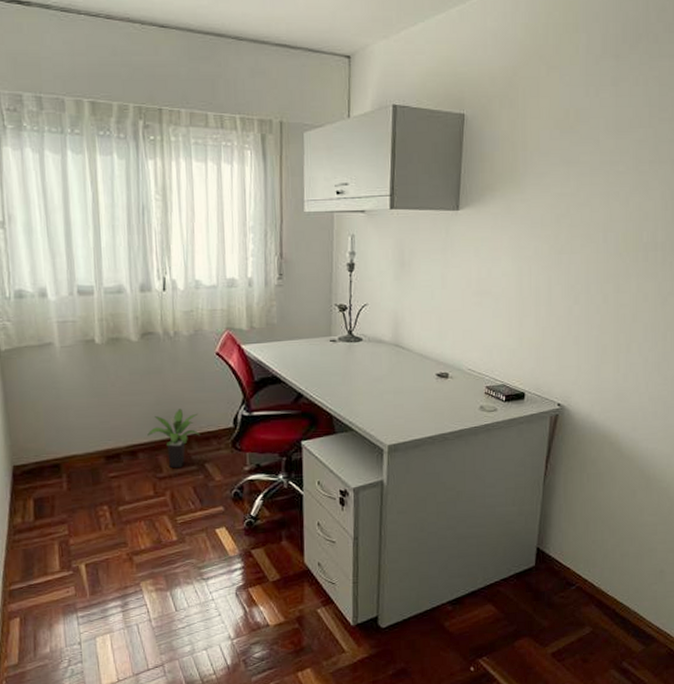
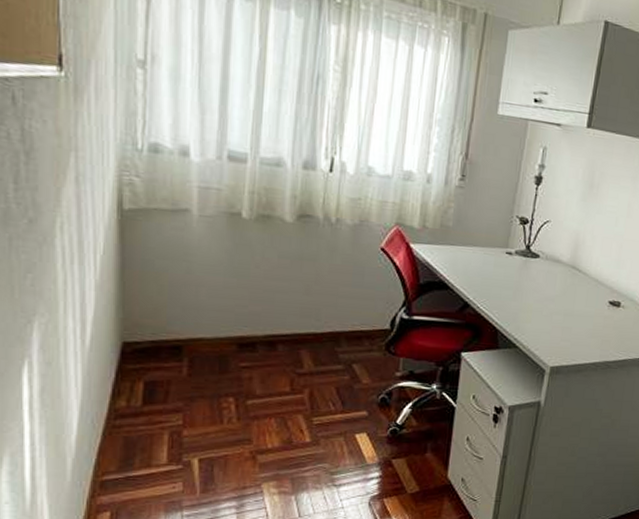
potted plant: present [147,408,201,469] -> none [291,302,353,366]

